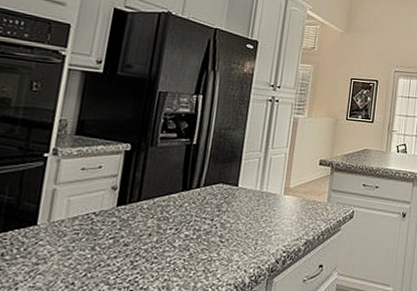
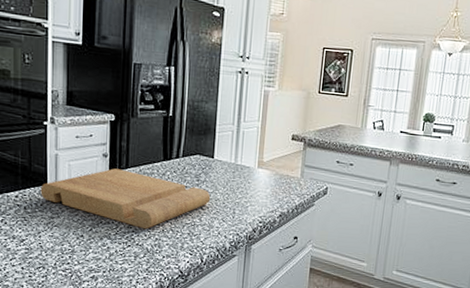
cutting board: none [26,202,232,270] -> present [40,168,211,230]

